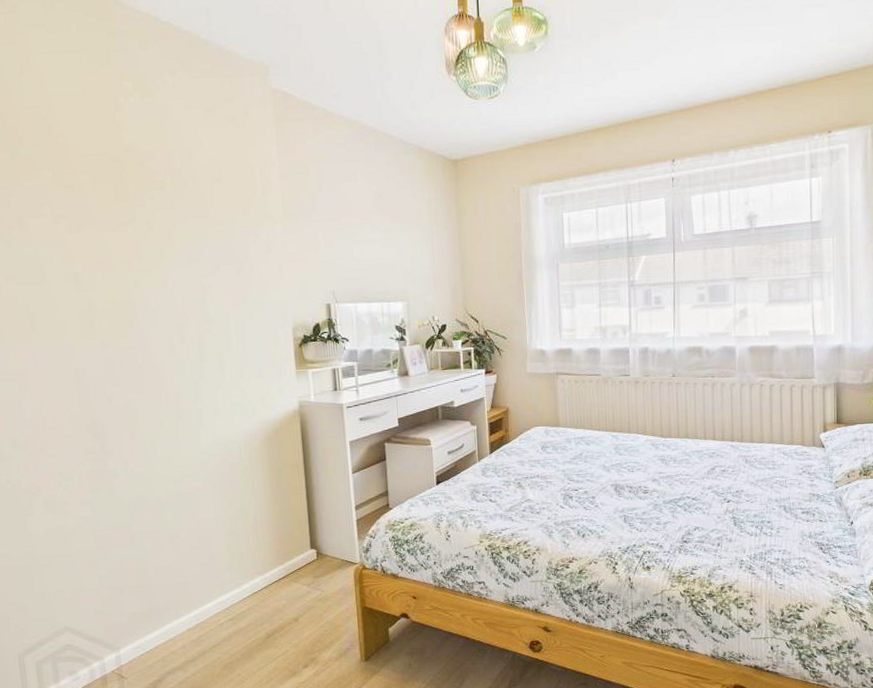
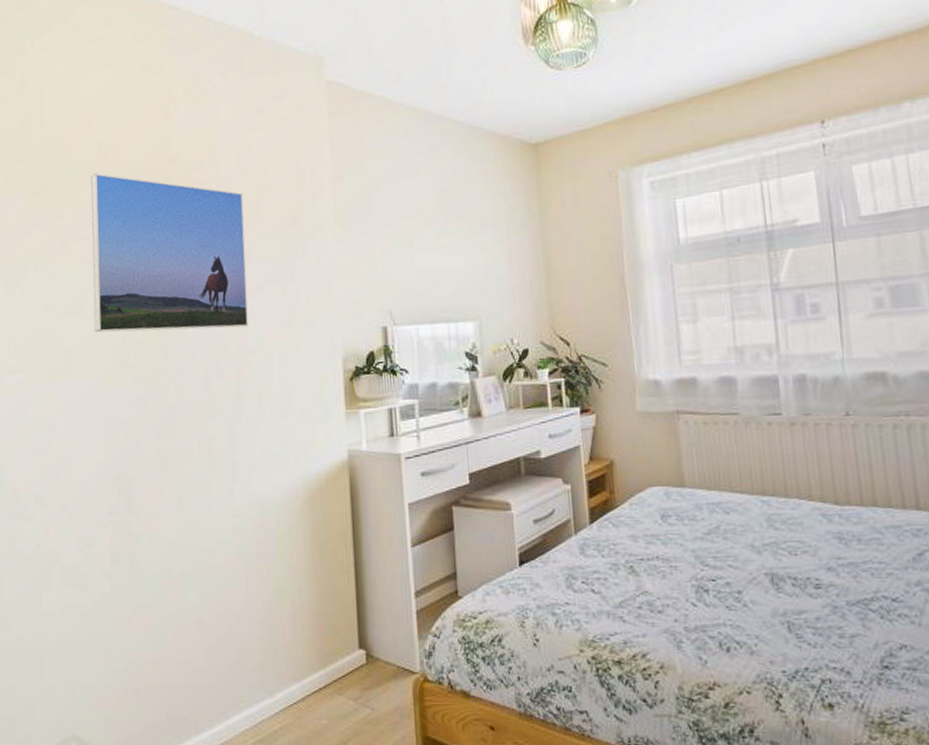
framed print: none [43,155,207,301] -> present [91,173,248,333]

